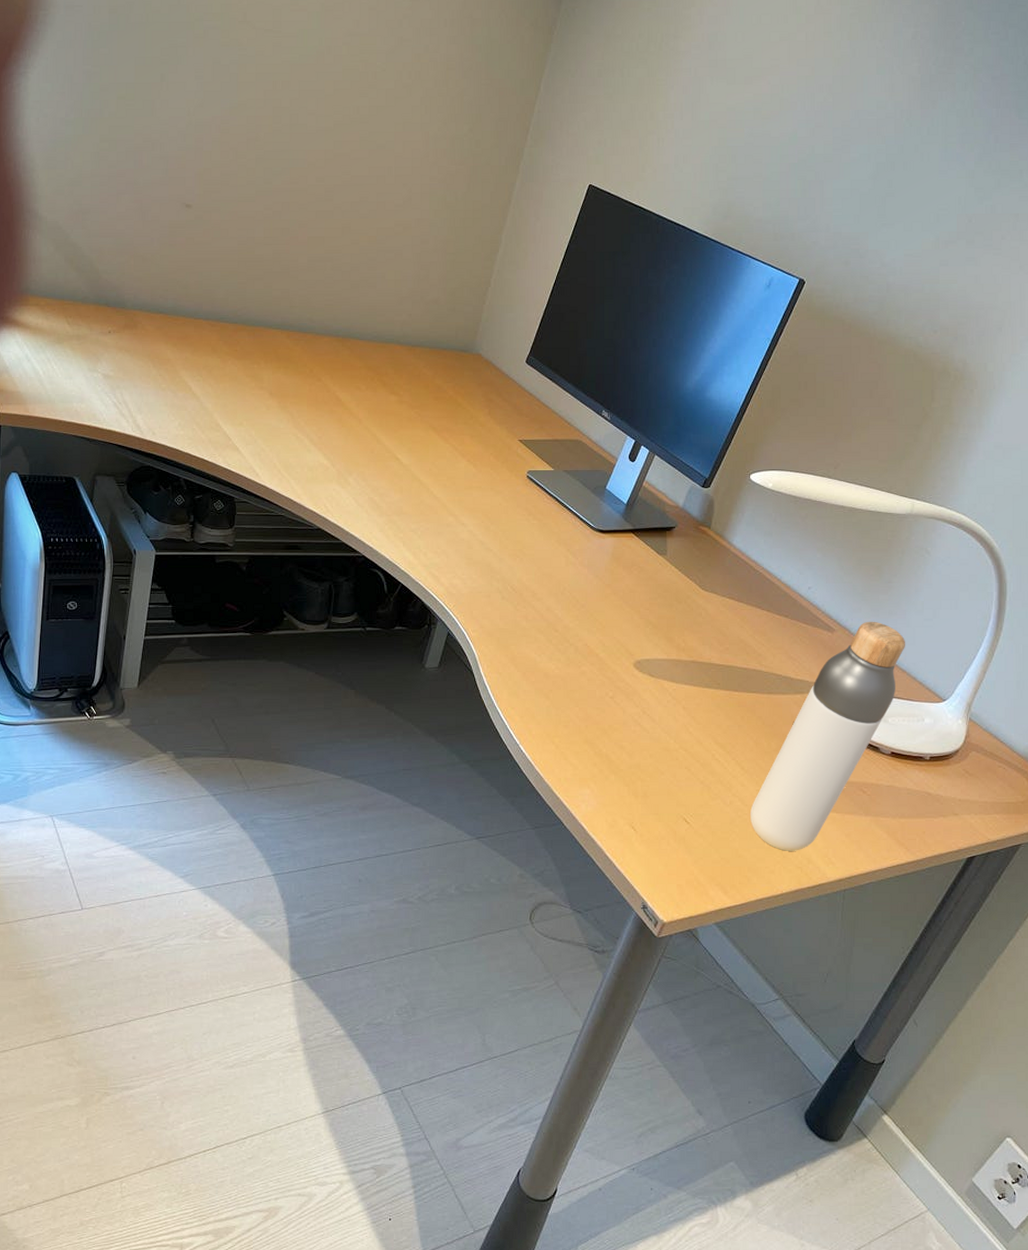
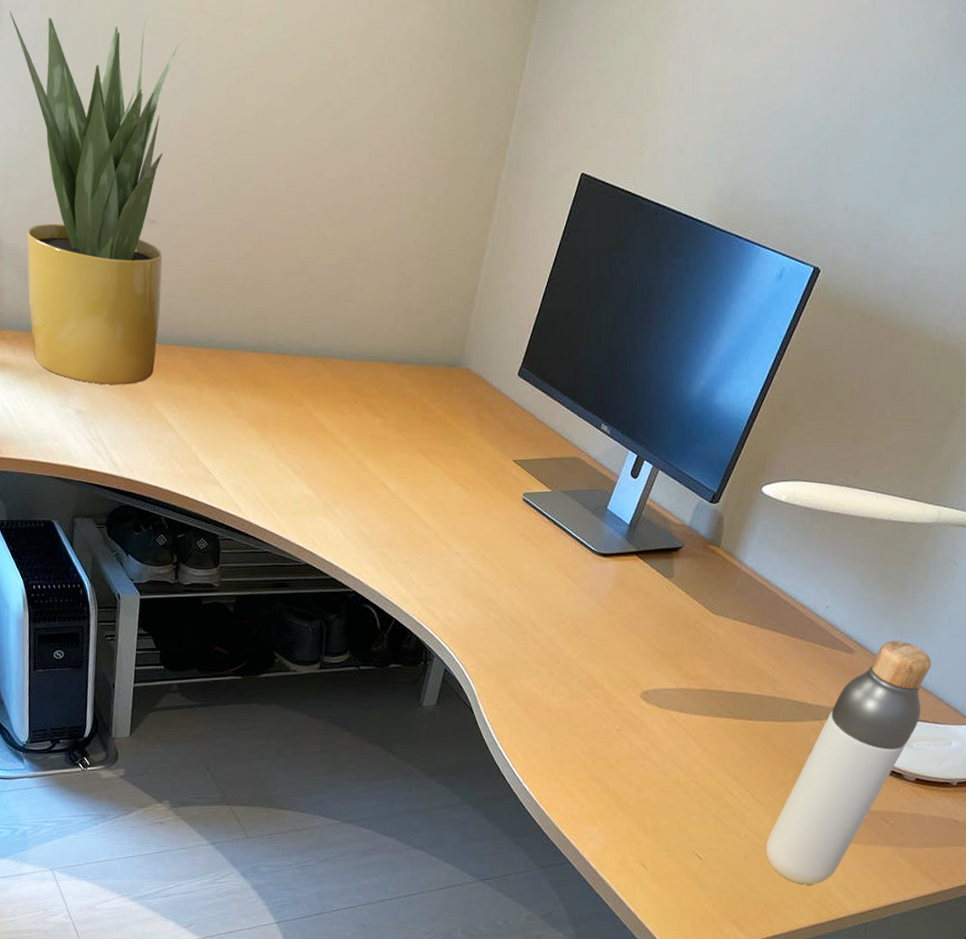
planter: none [63,11,221,354] -> present [9,11,179,385]

